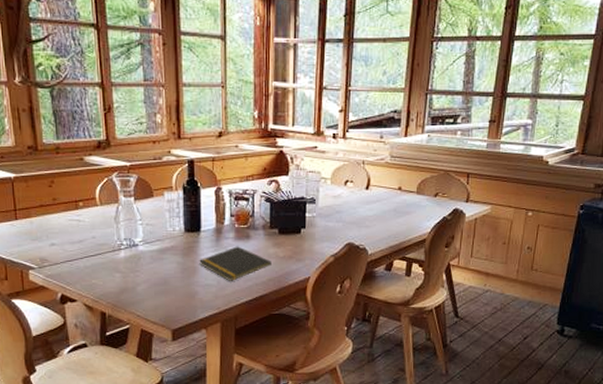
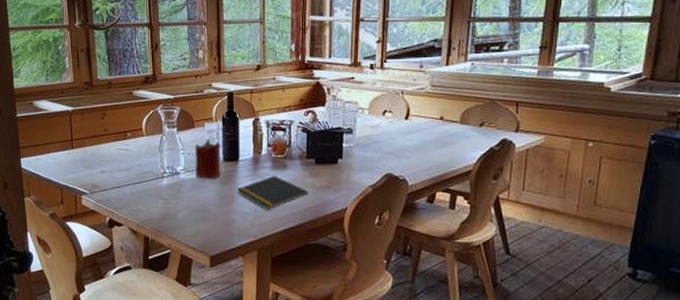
candle: none [153,208,182,251] -> present [194,139,221,179]

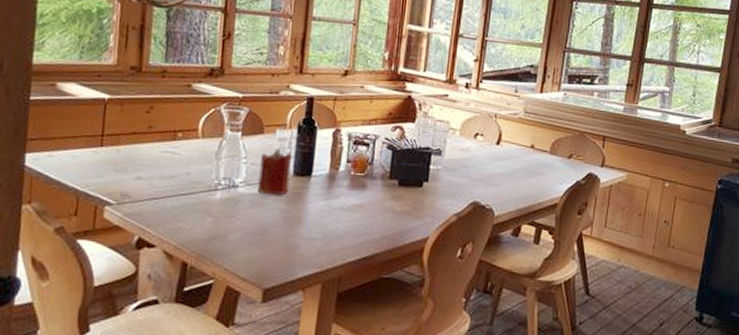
notepad: present [237,175,308,210] -> none [305,196,387,236]

